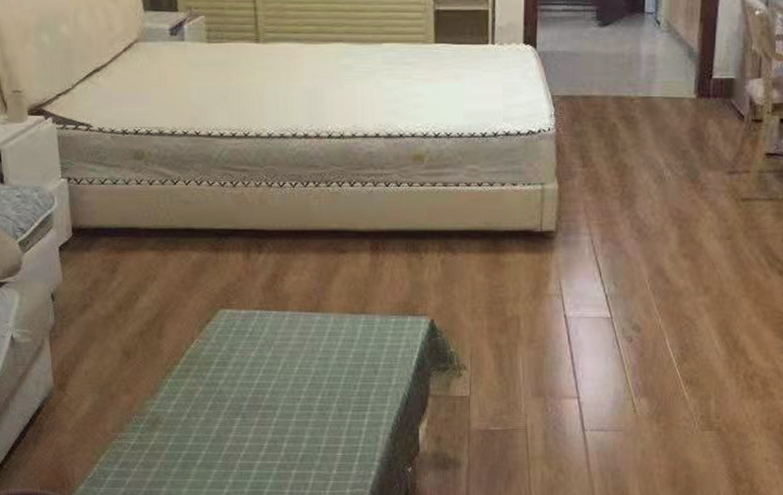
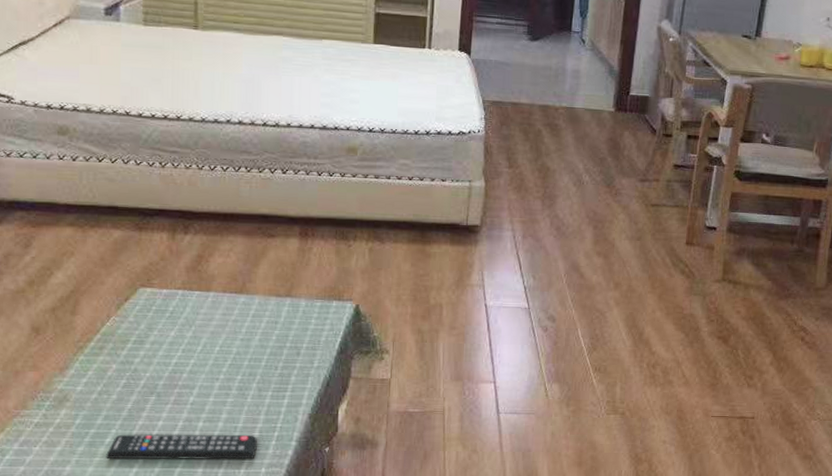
remote control: none [198,454,342,481] -> present [106,433,258,460]

